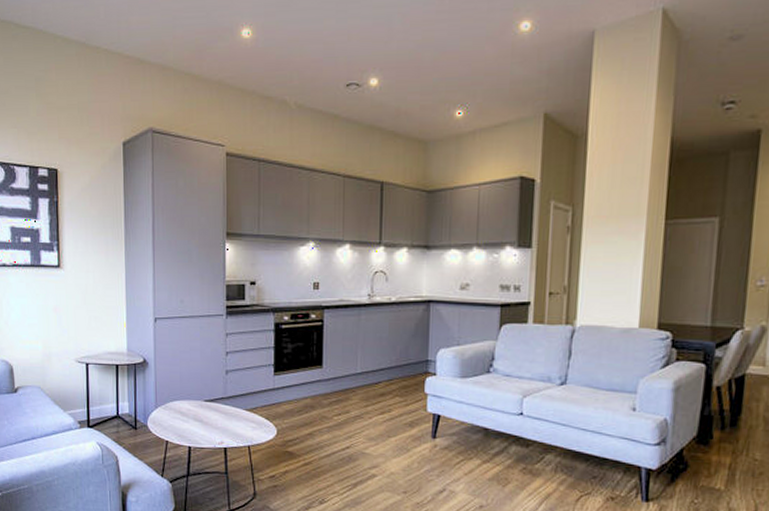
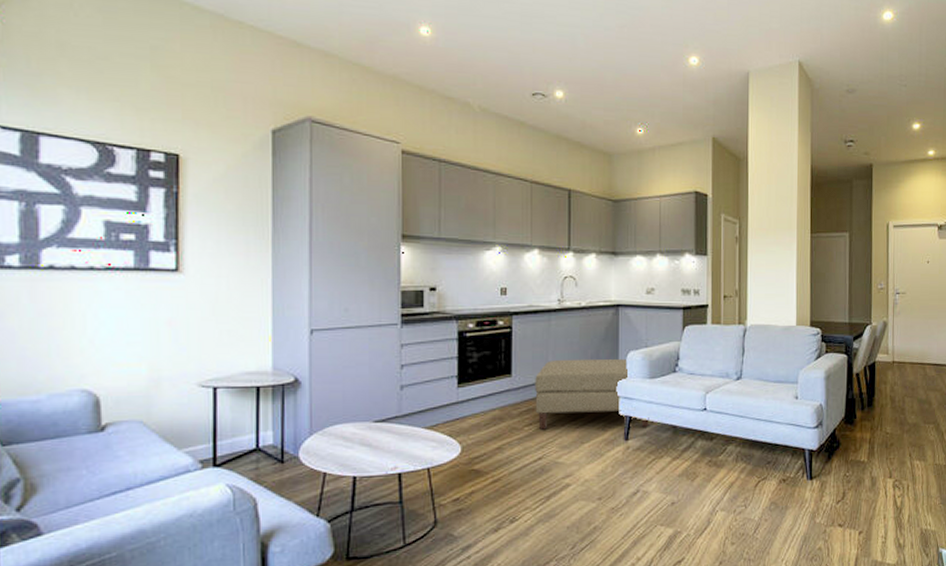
ottoman: none [344,353,459,427] -> present [535,358,649,430]

